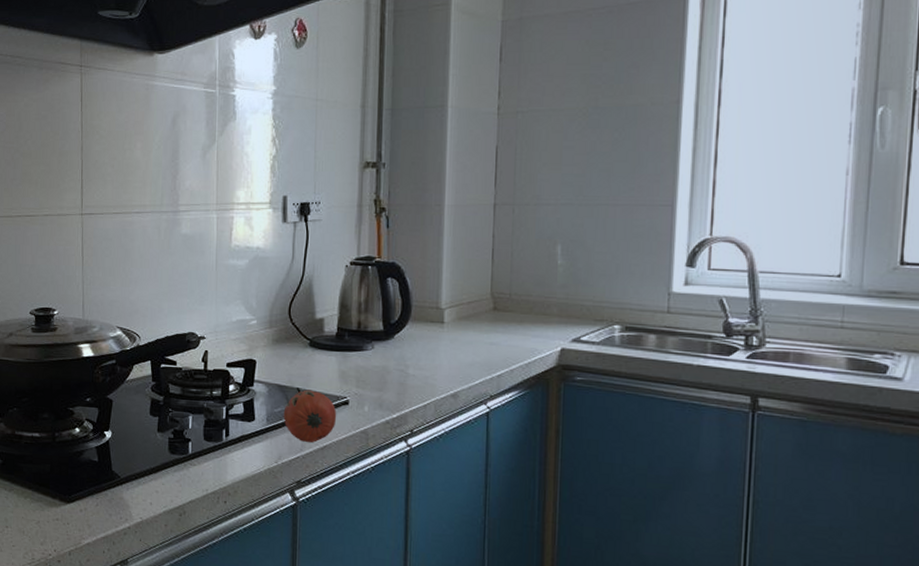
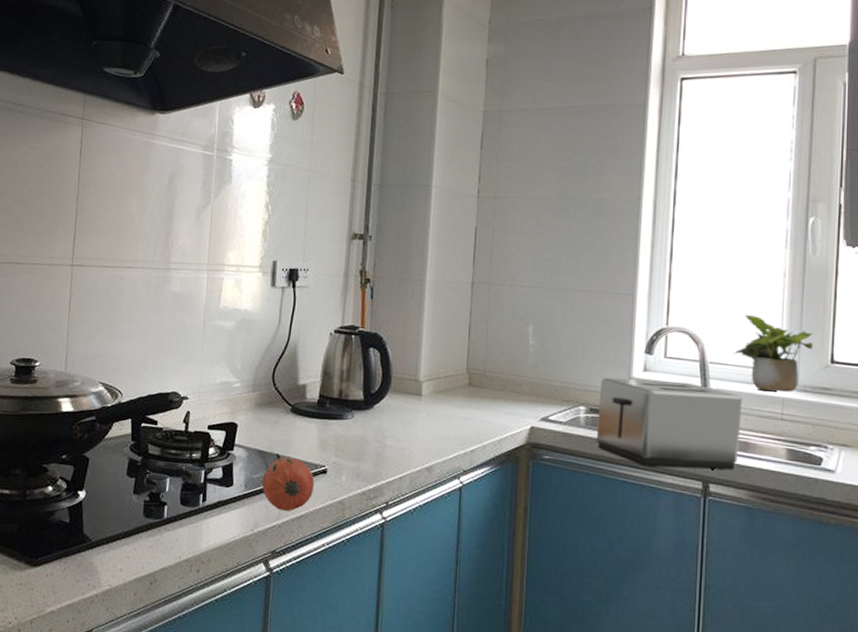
toaster: none [632,293,797,385] -> present [596,377,742,471]
potted plant: none [785,219,880,300] -> present [732,315,813,393]

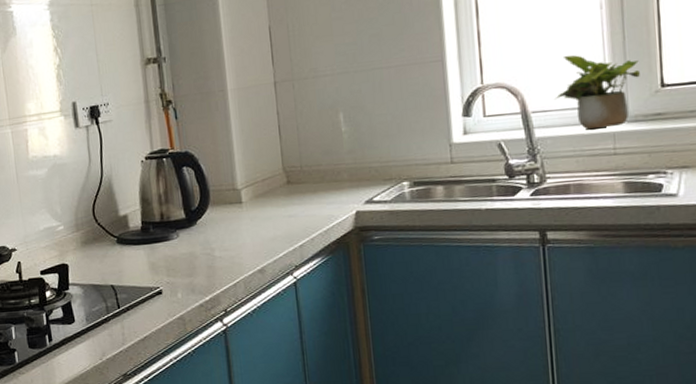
tomato: present [261,456,315,511] -> none [101,285,153,336]
toaster: present [596,377,742,471] -> none [421,136,574,229]

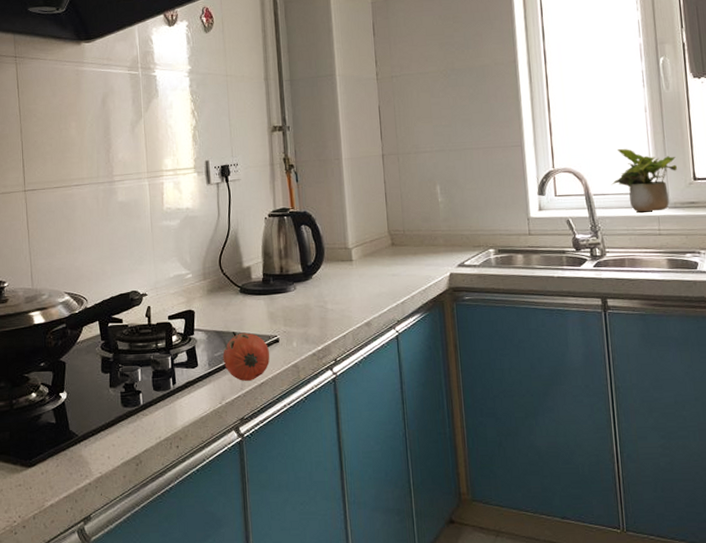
tomato: none [101,285,153,336] -> present [223,332,270,381]

